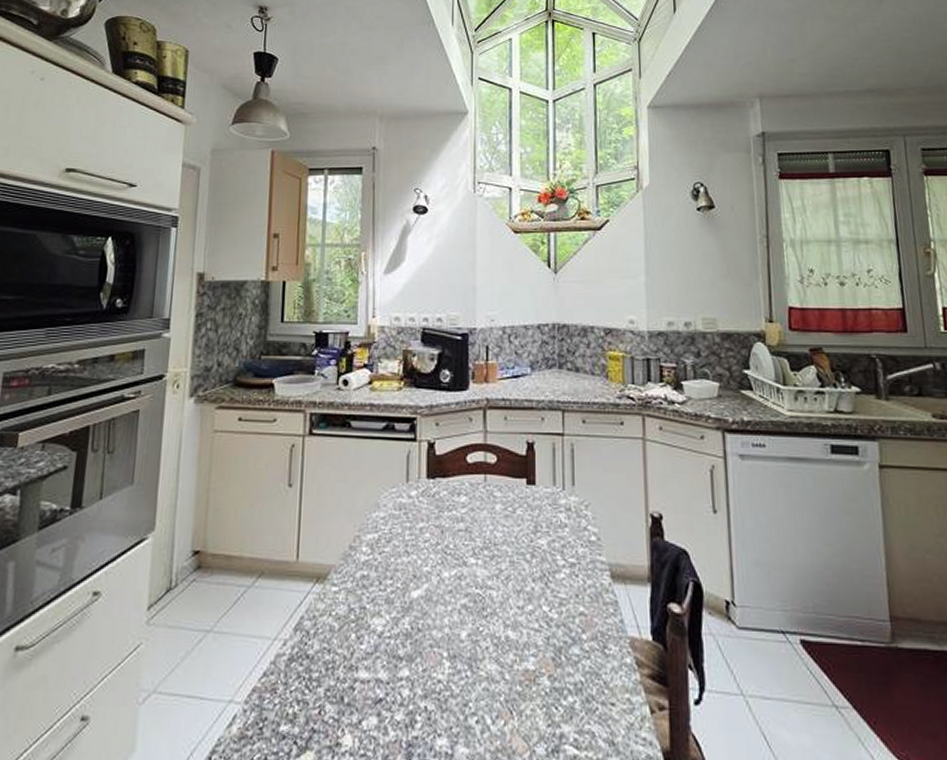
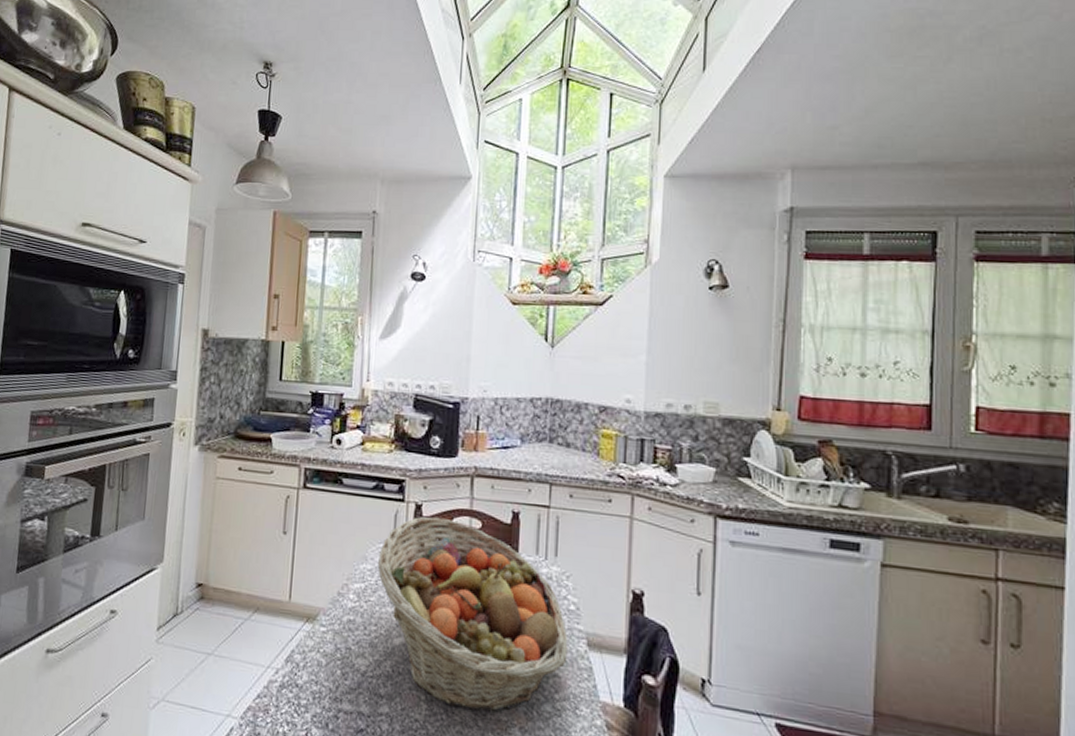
fruit basket: none [390,454,592,662] -> present [377,517,568,712]

